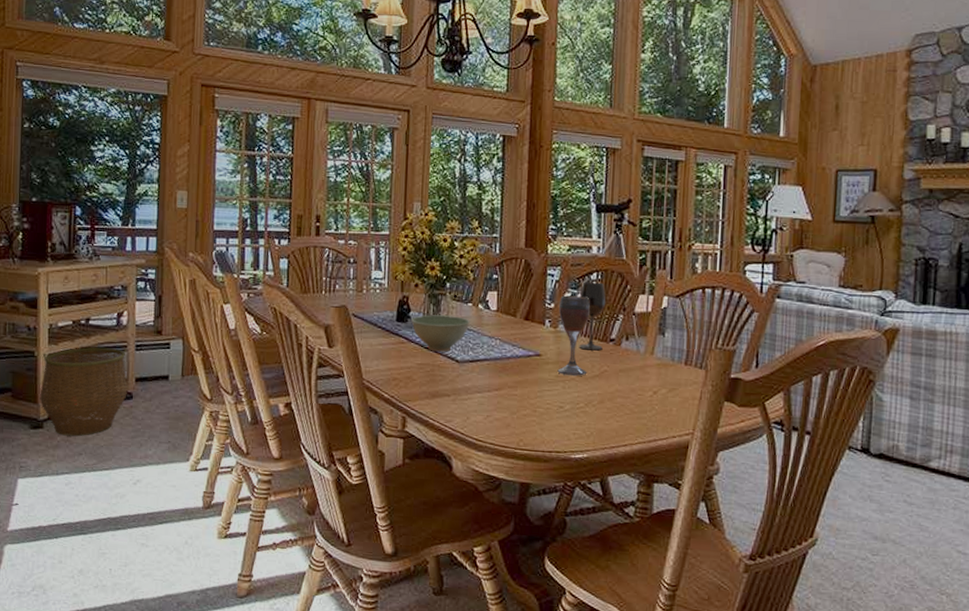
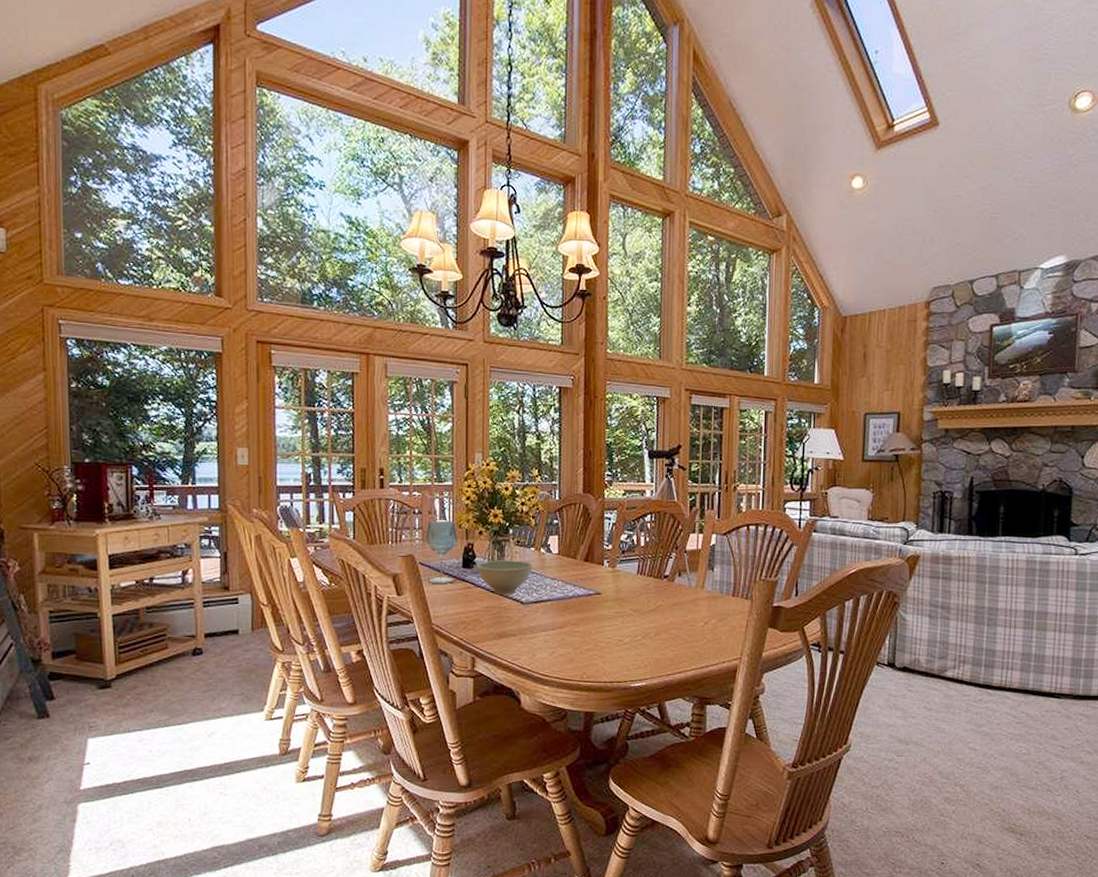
basket: present [40,347,129,437] -> none [106,605,198,694]
wine glass: none [358,271,393,338] -> present [424,520,458,584]
cup: present [557,295,590,377] -> none [616,537,645,612]
wine glass: present [579,281,606,351] -> none [635,523,659,587]

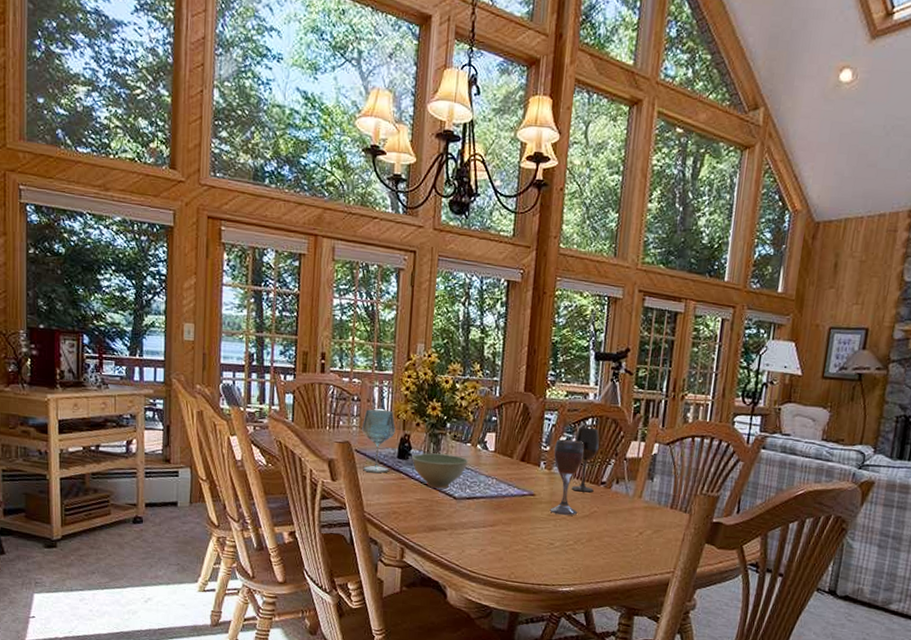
cup: none [616,537,645,612] -> present [549,439,584,516]
wine glass: none [635,523,659,587] -> present [571,426,599,493]

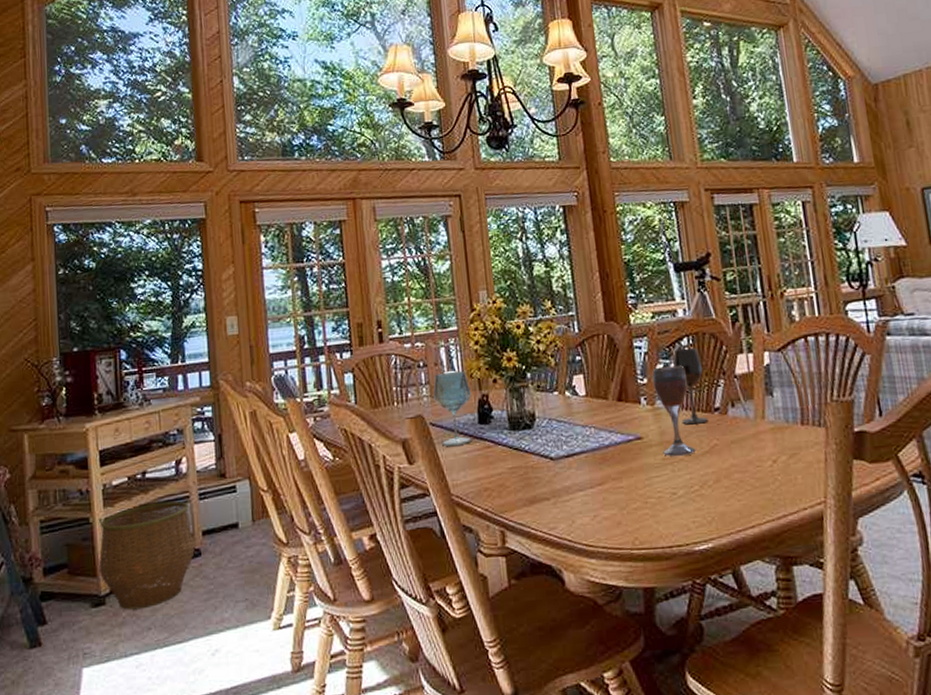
basket: none [53,473,139,556] -> present [99,500,195,610]
bowl: present [412,453,469,489] -> none [495,408,559,452]

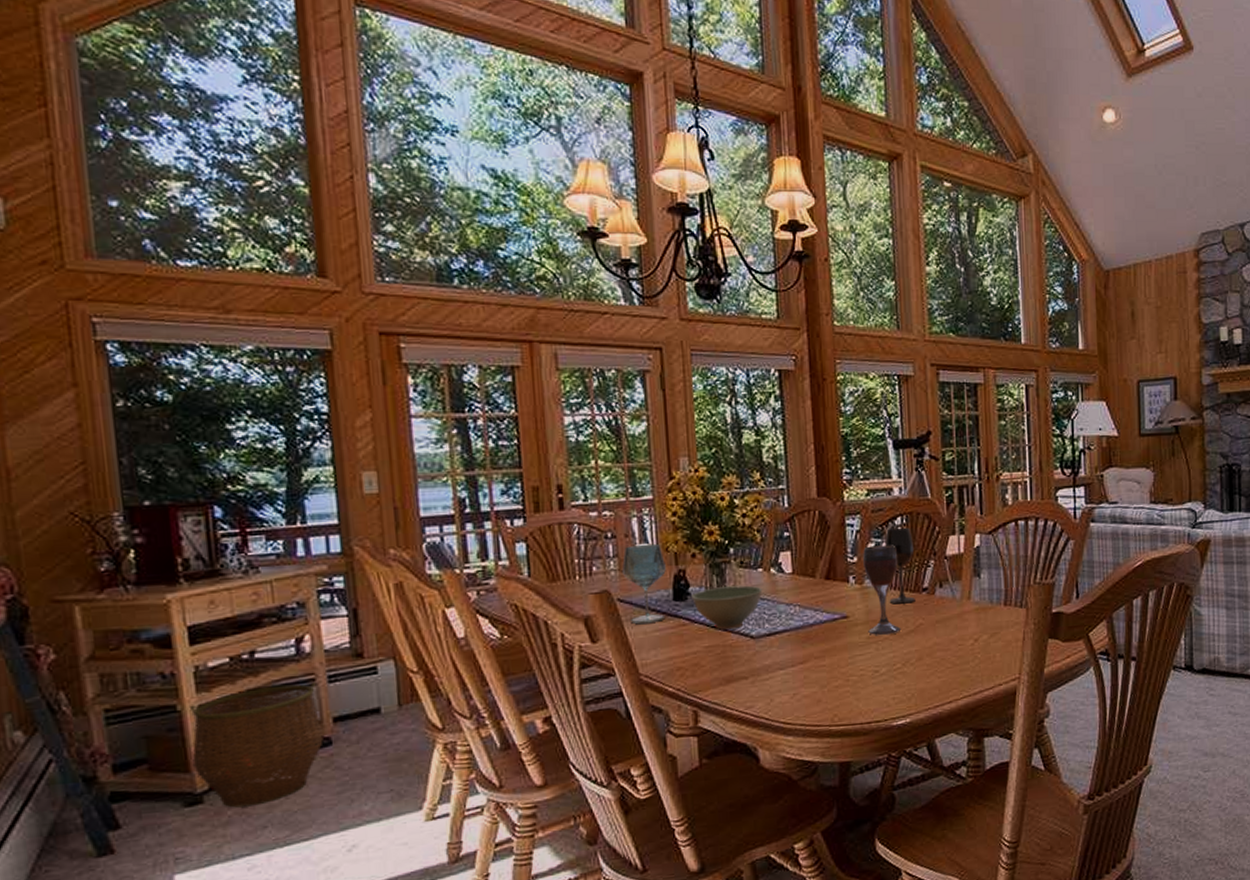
bowl: none [495,408,559,452] -> present [692,585,763,630]

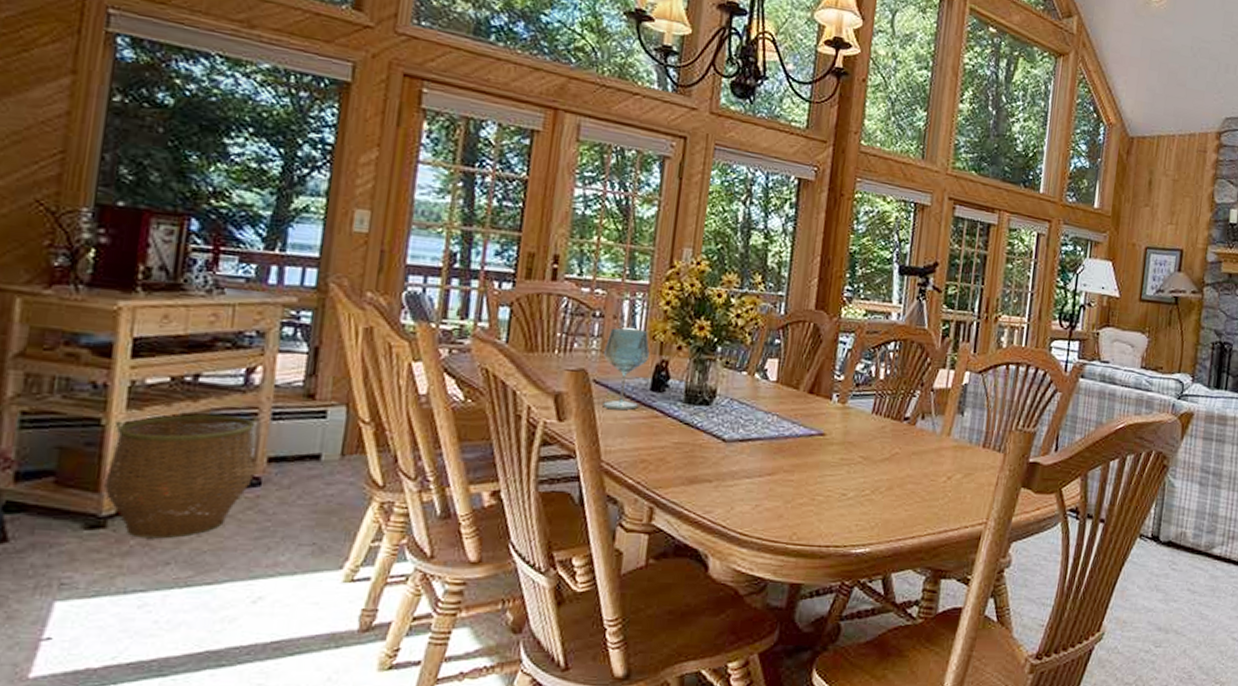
bowl: present [692,585,763,630] -> none [669,384,744,429]
cup: present [863,545,902,636] -> none [842,366,885,460]
wine glass: present [885,527,915,604] -> none [869,352,903,431]

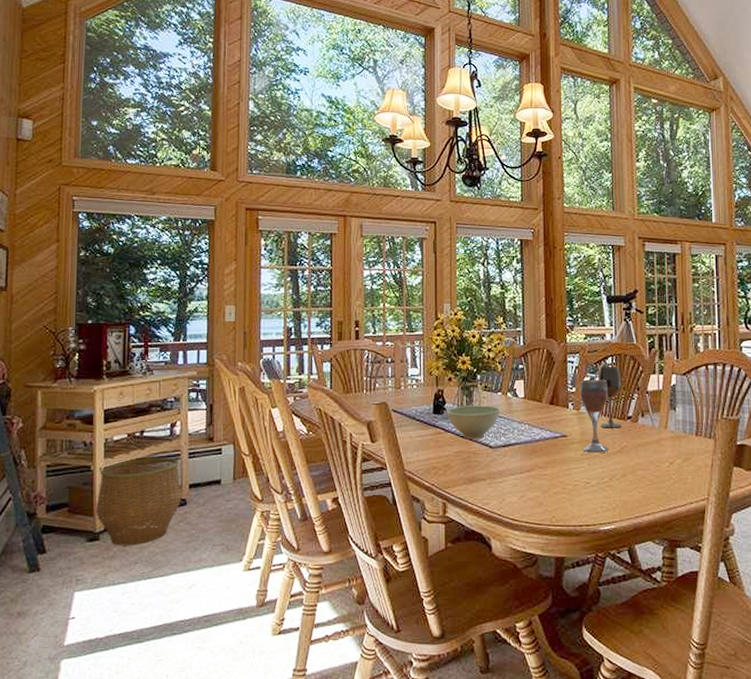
wine glass: present [602,328,650,410] -> none [396,368,429,431]
bowl: none [669,384,744,429] -> present [447,405,501,440]
cup: none [842,366,885,460] -> present [580,379,609,454]
wine glass: none [869,352,903,431] -> present [598,366,622,428]

